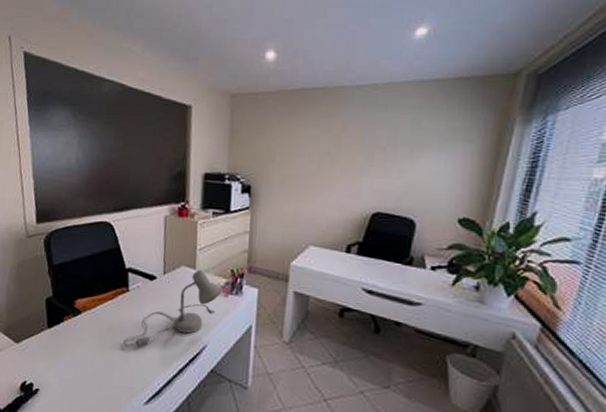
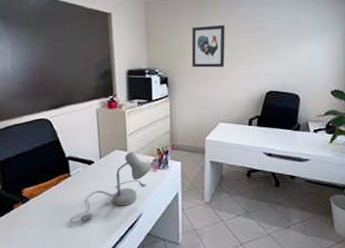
wall art: none [281,126,326,178] -> present [191,25,225,68]

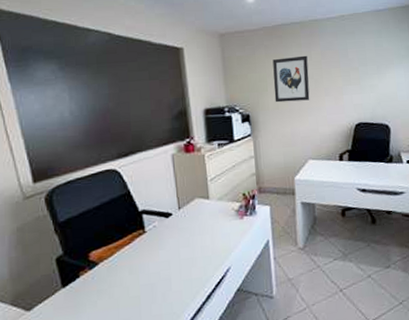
desk lamp: present [70,151,151,223] -> none [147,198,238,286]

